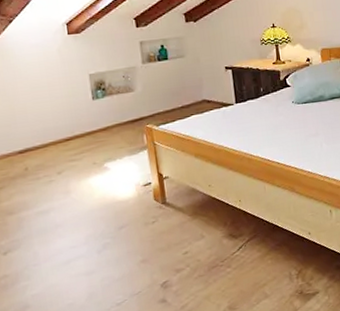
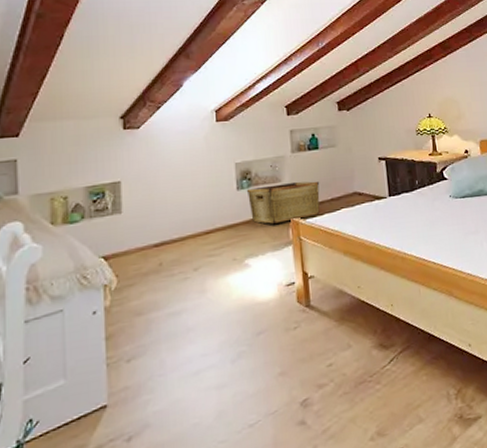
hamper: none [101,90,172,131] -> present [246,181,320,224]

